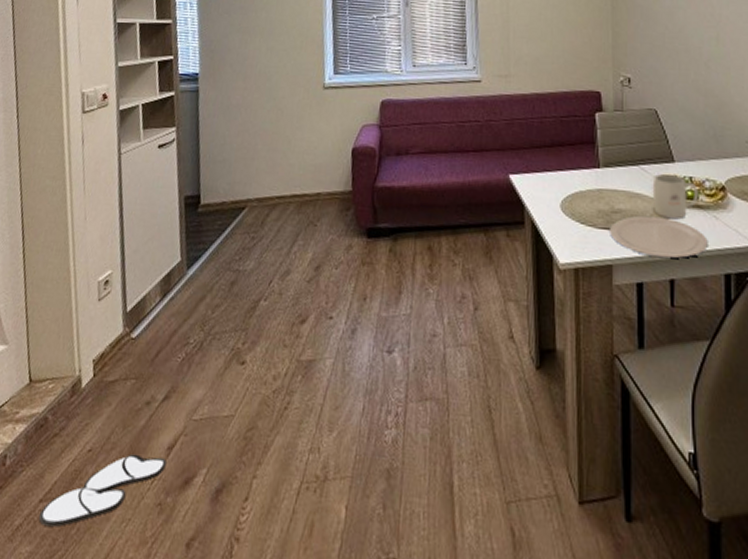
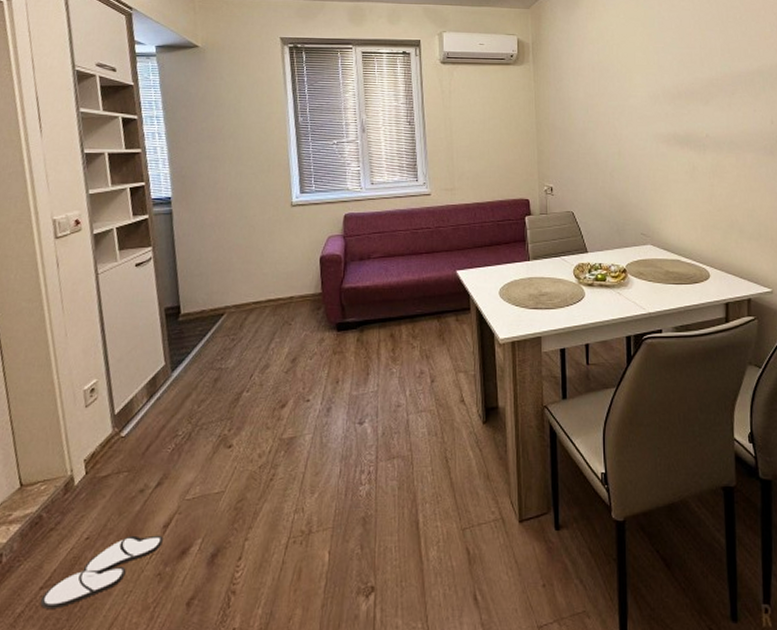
plate: present [610,215,708,259] -> none [539,296,614,328]
mug: present [652,173,699,220] -> none [571,262,607,297]

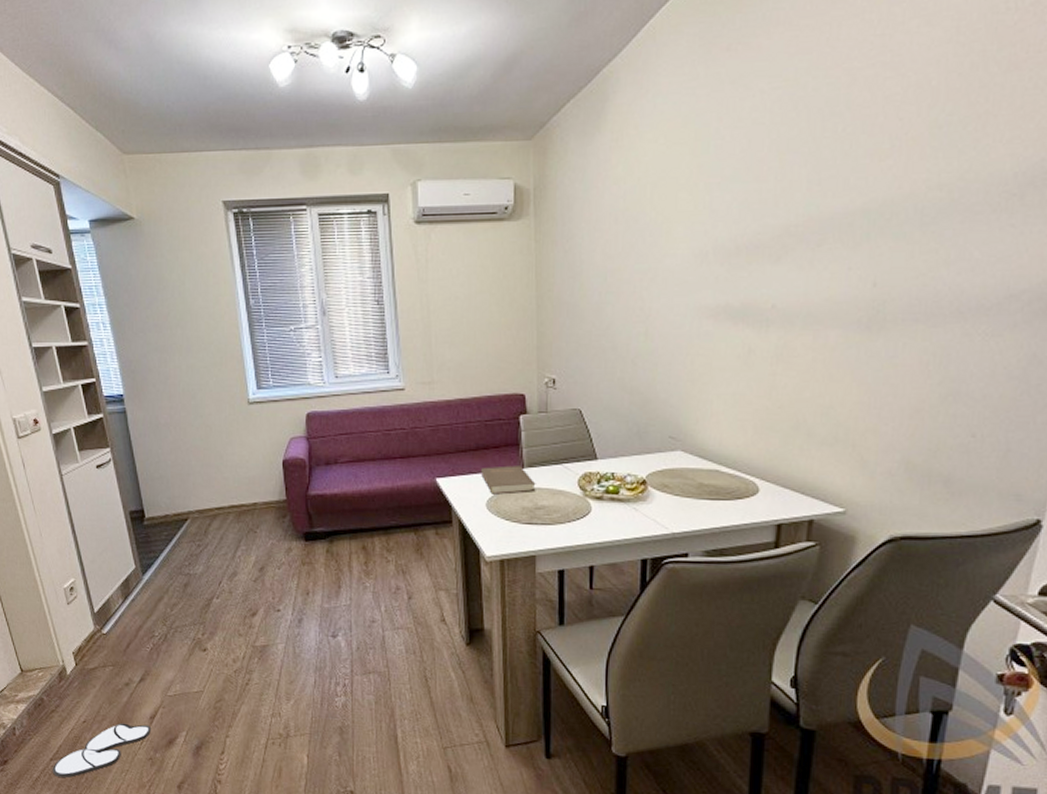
book: none [495,259,540,284] -> present [481,465,536,495]

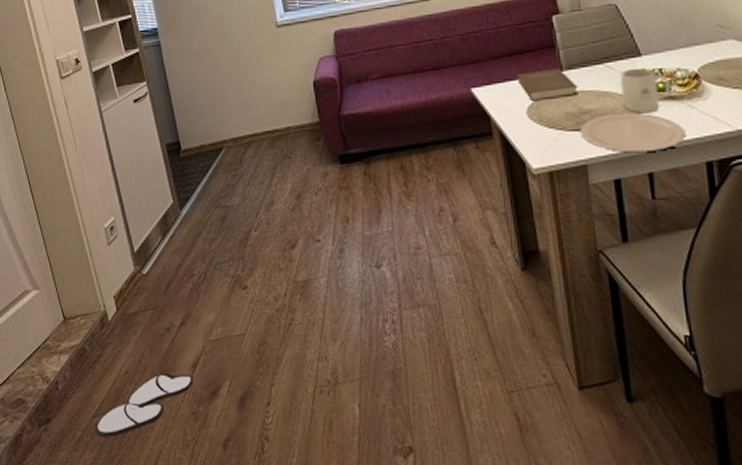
plate: none [533,510,627,548] -> present [580,112,686,153]
mug: none [574,470,620,513] -> present [620,68,671,114]

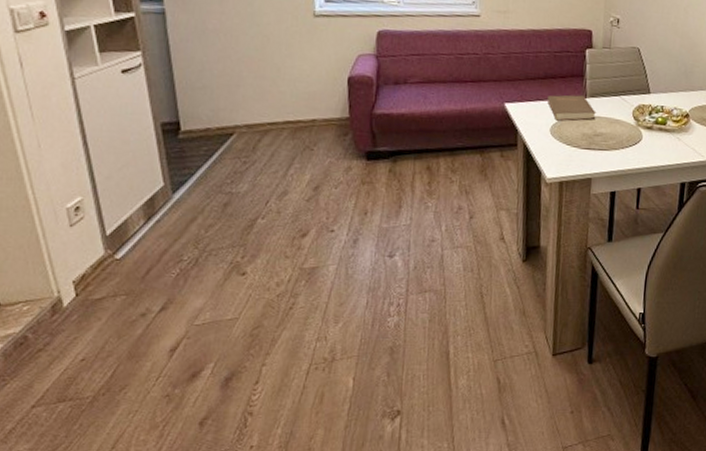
slippers: present [94,372,193,437] -> none [33,358,170,426]
plate: present [580,112,686,153] -> none [591,137,671,172]
mug: present [620,68,671,114] -> none [629,103,668,141]

